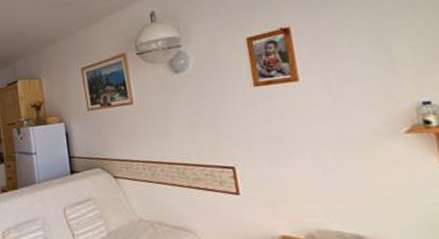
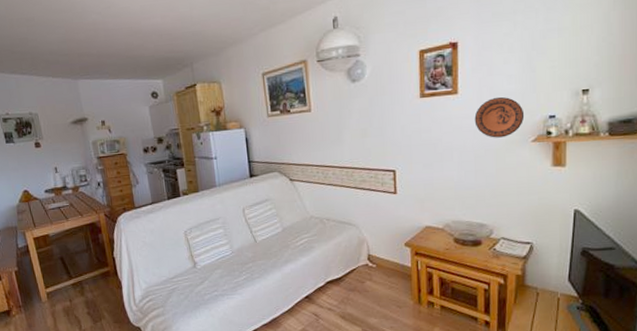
decorative plate: none [323,82,390,129] -> present [474,96,525,138]

